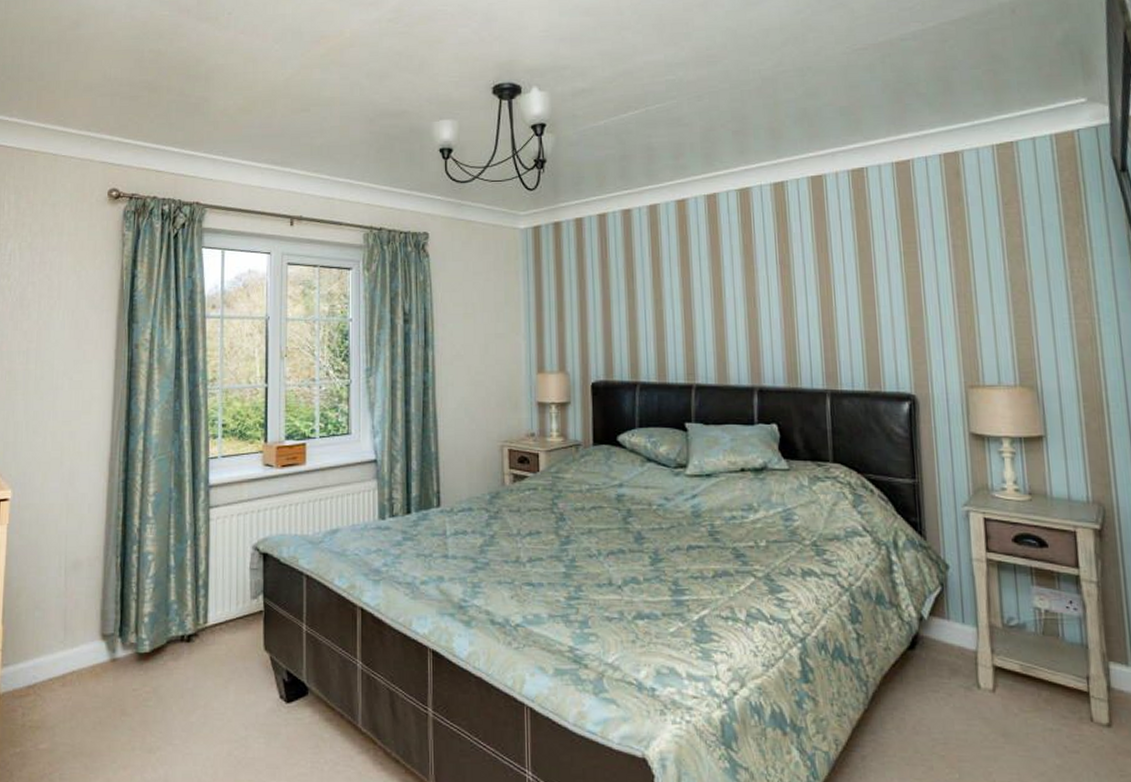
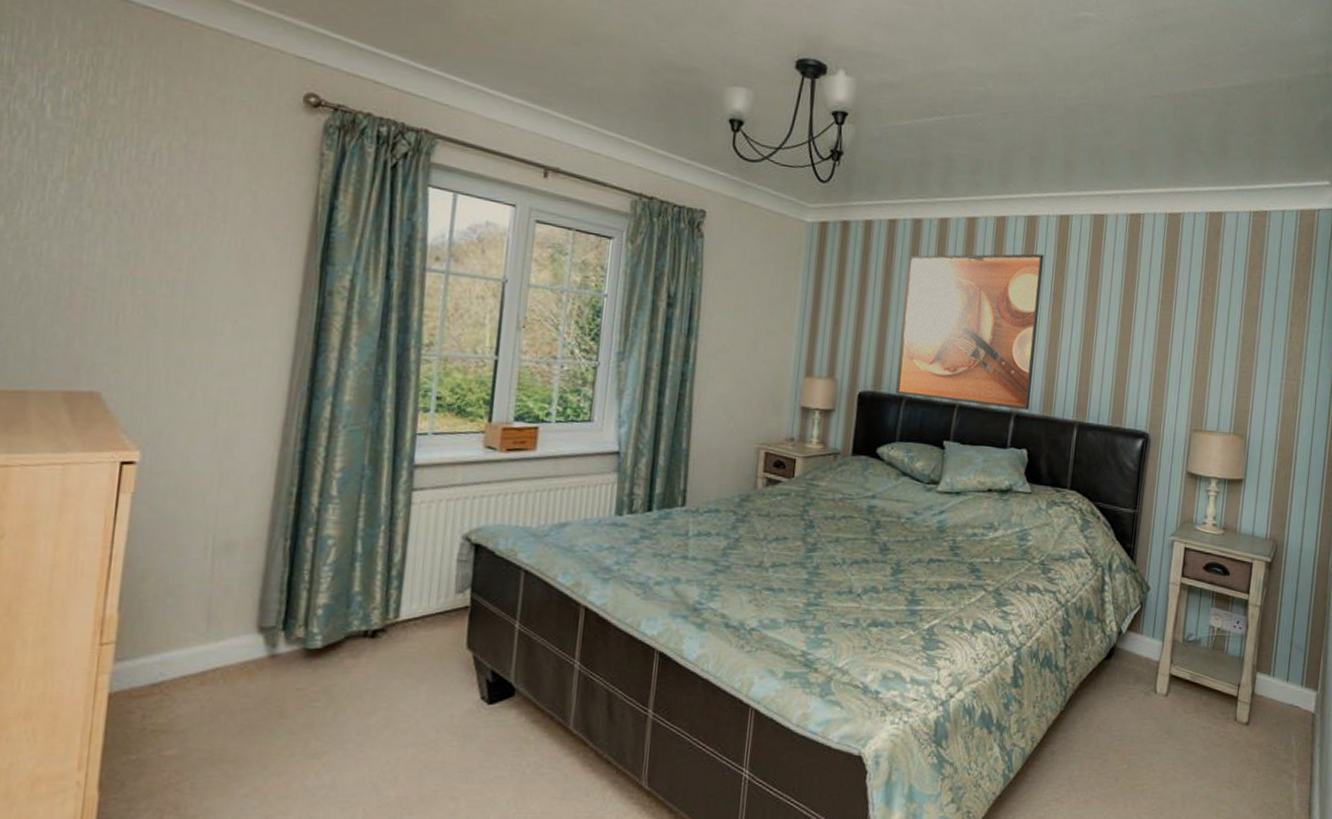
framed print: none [623,224,772,383] -> present [895,253,1044,410]

